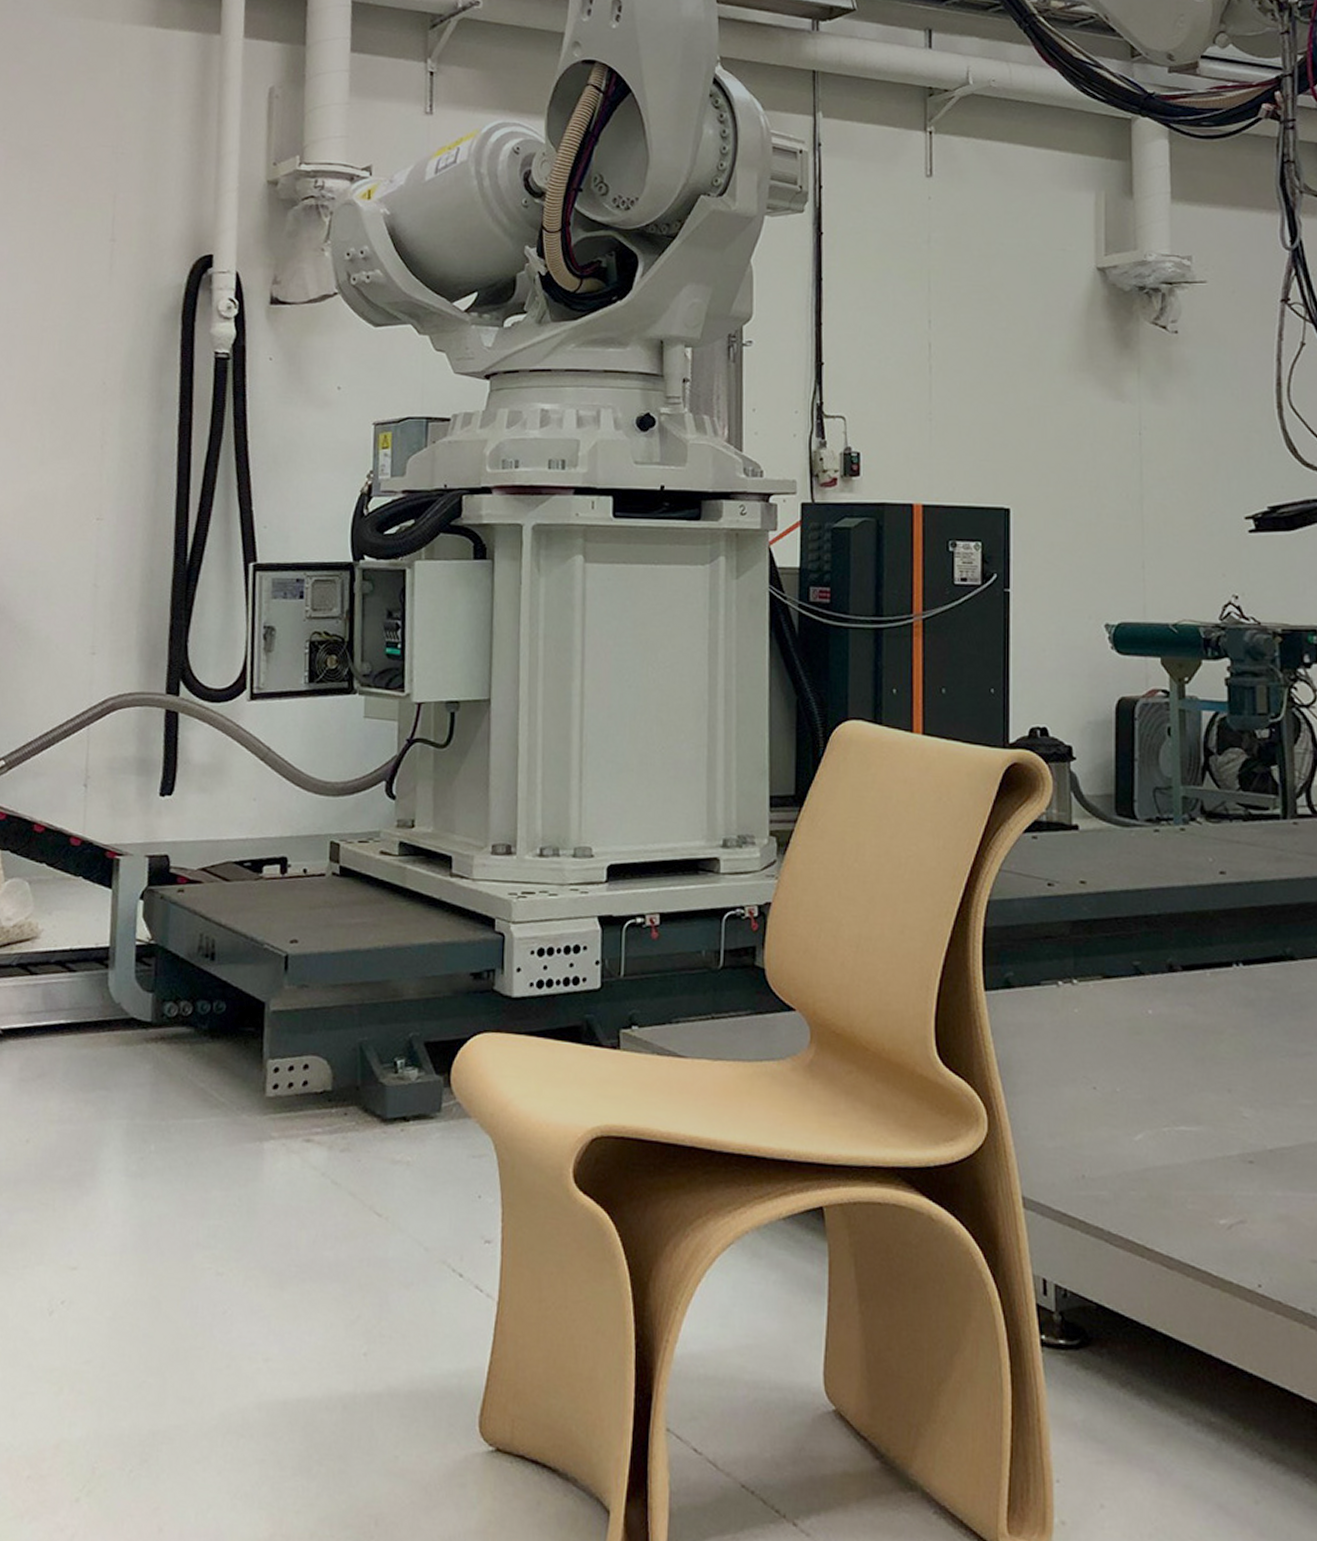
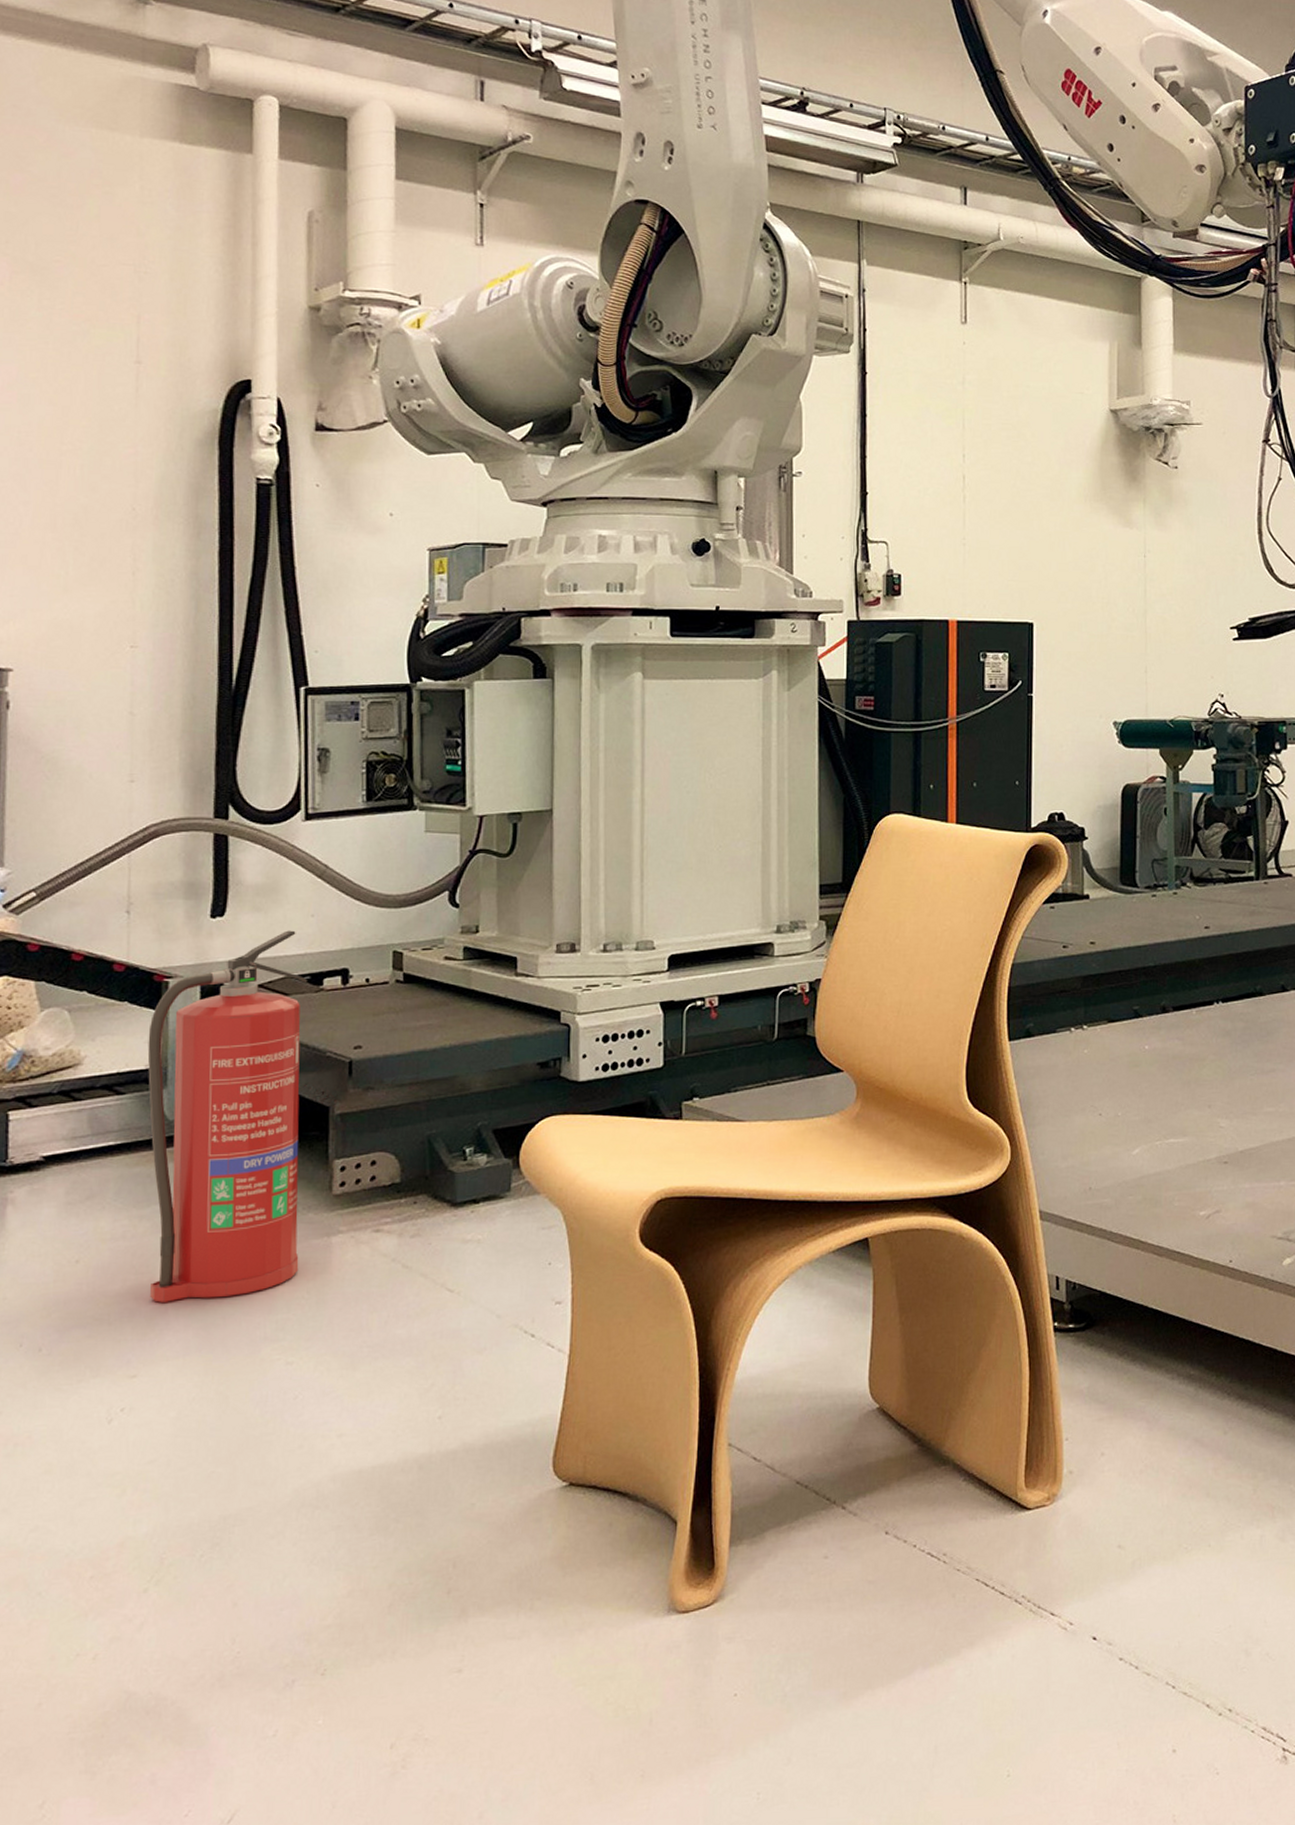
fire extinguisher: none [92,813,249,1196] -> present [147,930,308,1303]

